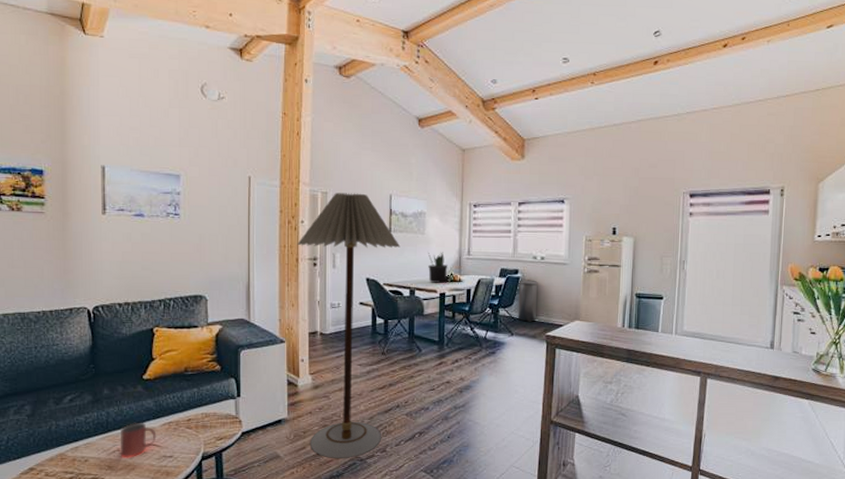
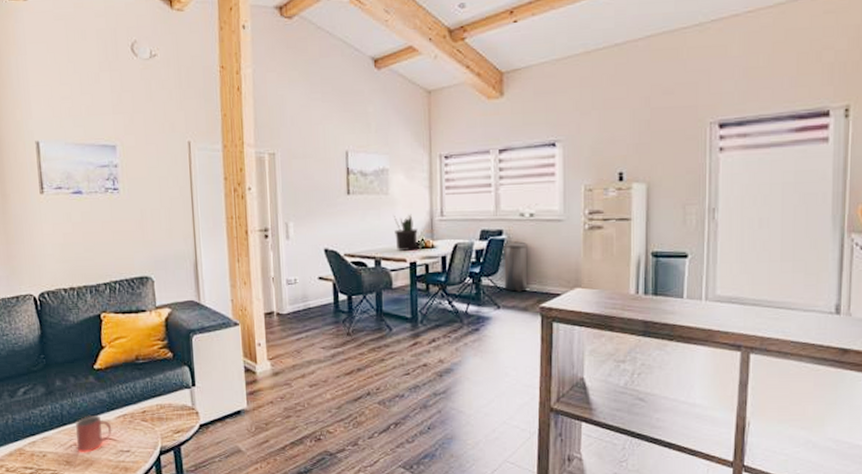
floor lamp: present [297,193,401,458] -> none [245,151,361,453]

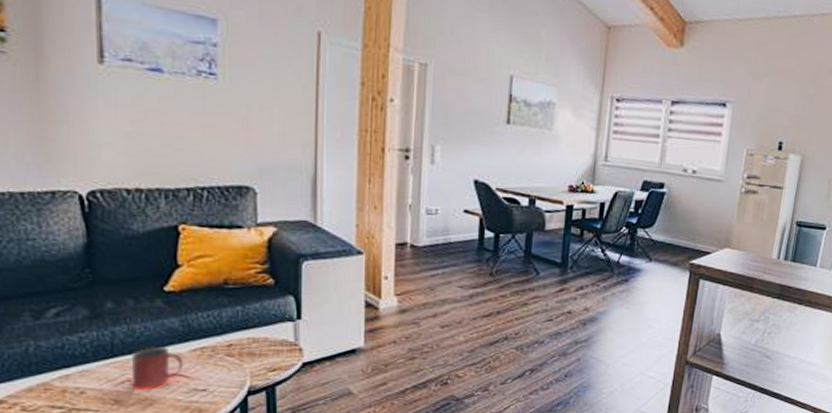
planter: present [394,214,418,251] -> none [554,154,579,193]
pedal bin: present [504,243,528,292] -> none [658,197,686,247]

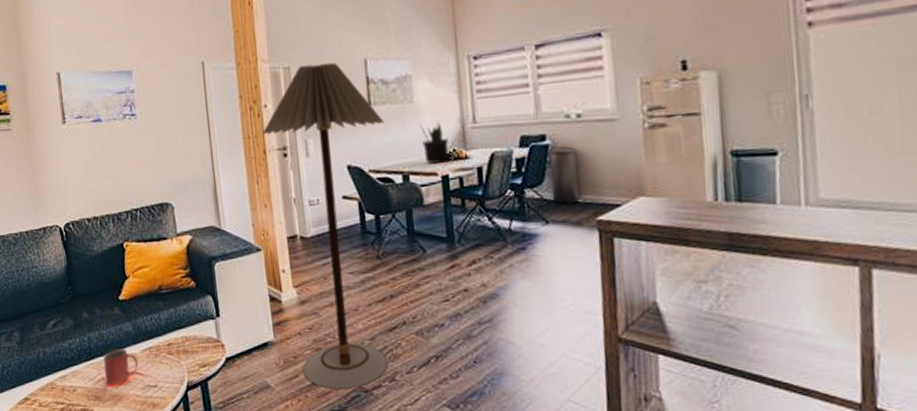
floor lamp: none [384,66,521,397] -> present [262,62,389,389]
planter: none [554,154,579,193] -> present [421,123,450,164]
pedal bin: none [658,197,686,247] -> present [548,147,580,204]

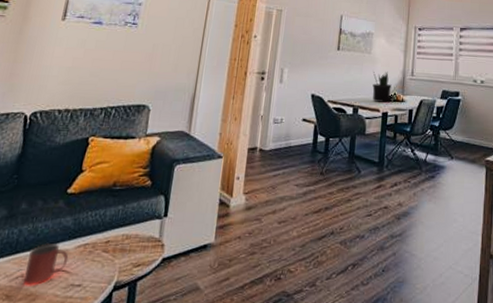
floor lamp: present [262,62,389,389] -> none [234,11,347,293]
pedal bin: present [548,147,580,204] -> none [458,103,478,146]

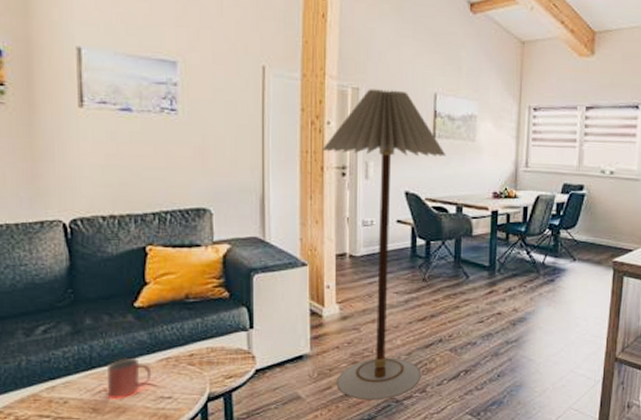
floor lamp: none [234,11,347,293] -> present [322,89,446,399]
planter: present [372,71,392,102] -> none [478,163,502,199]

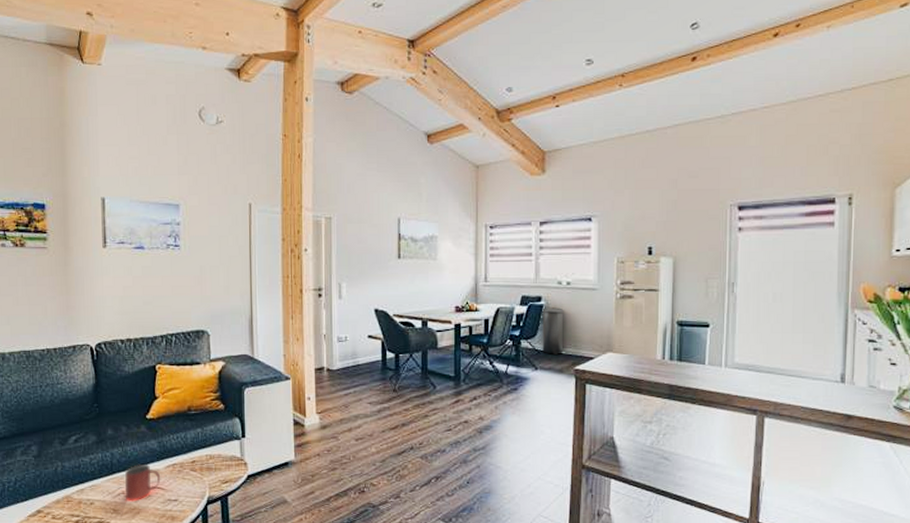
floor lamp: present [322,89,446,399] -> none [301,217,411,504]
pedal bin: none [581,198,606,246] -> present [542,309,564,354]

